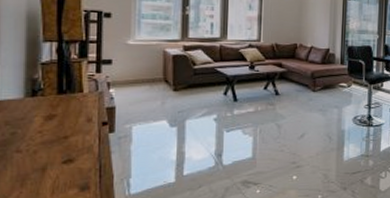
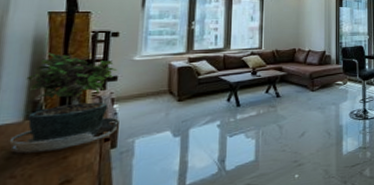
potted plant: none [12,30,116,130] -> present [9,52,119,154]

